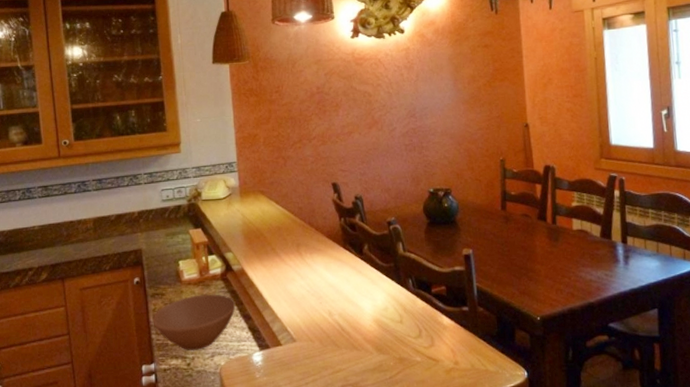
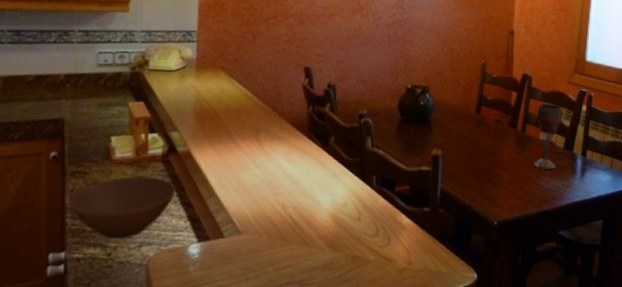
cup: none [565,192,596,260] -> present [532,103,563,170]

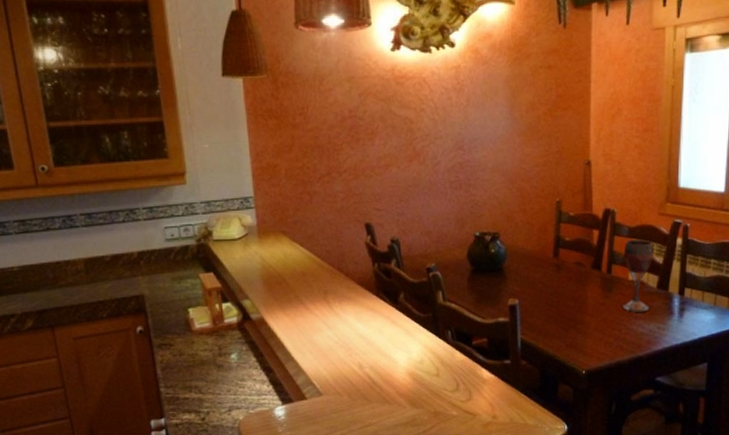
bowl: present [69,176,176,238] -> none [160,344,255,405]

